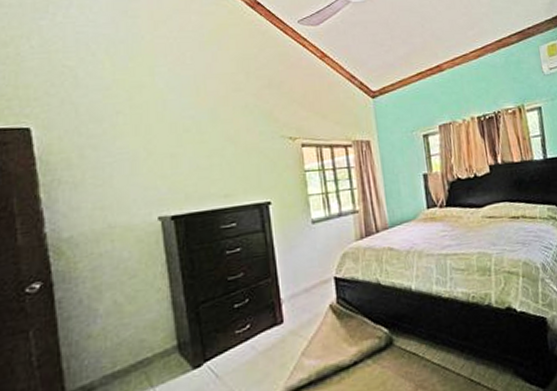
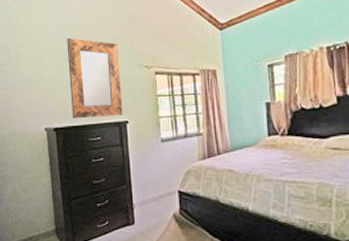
home mirror: none [186,103,264,204] -> present [67,37,123,119]

